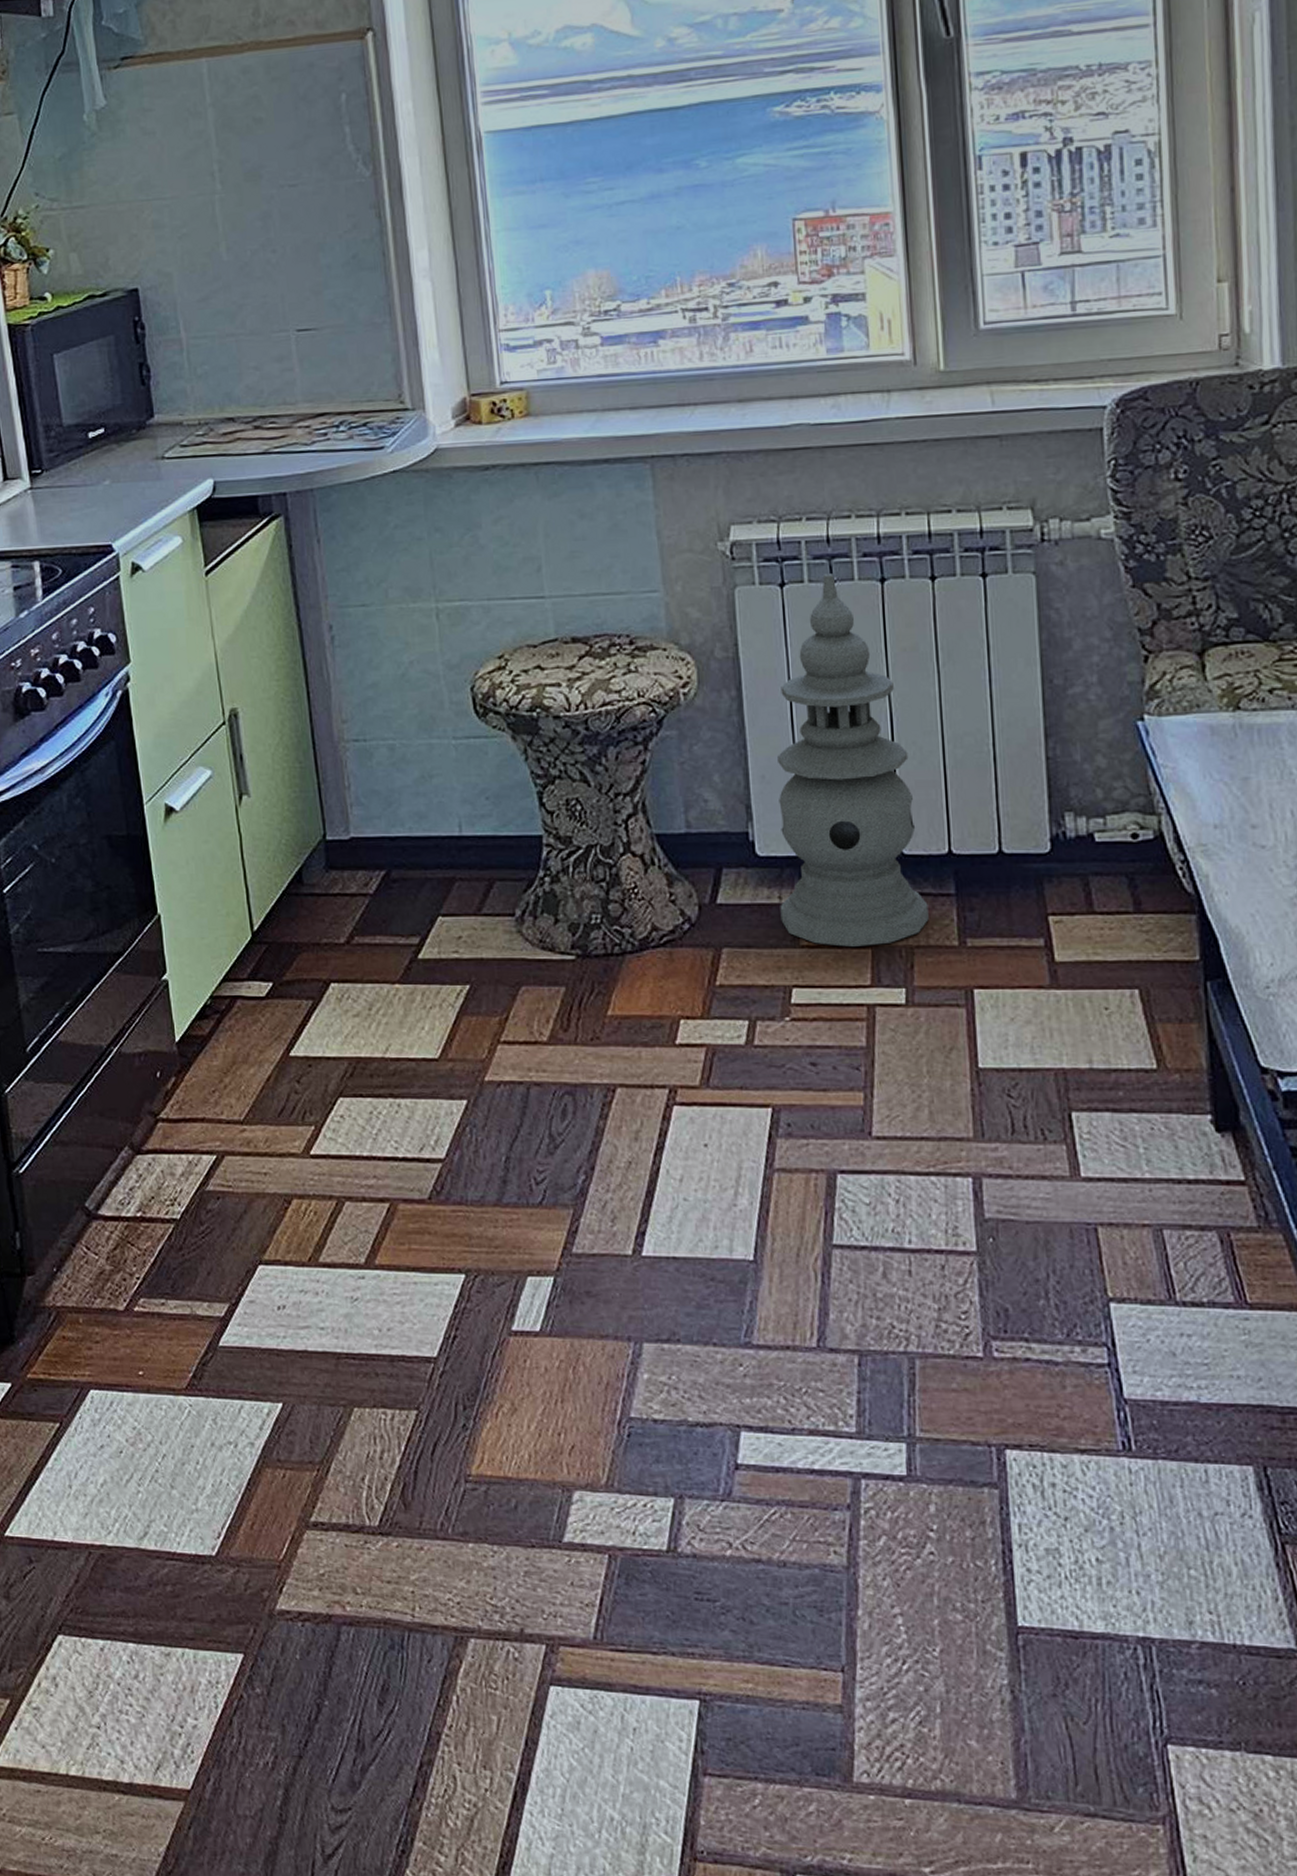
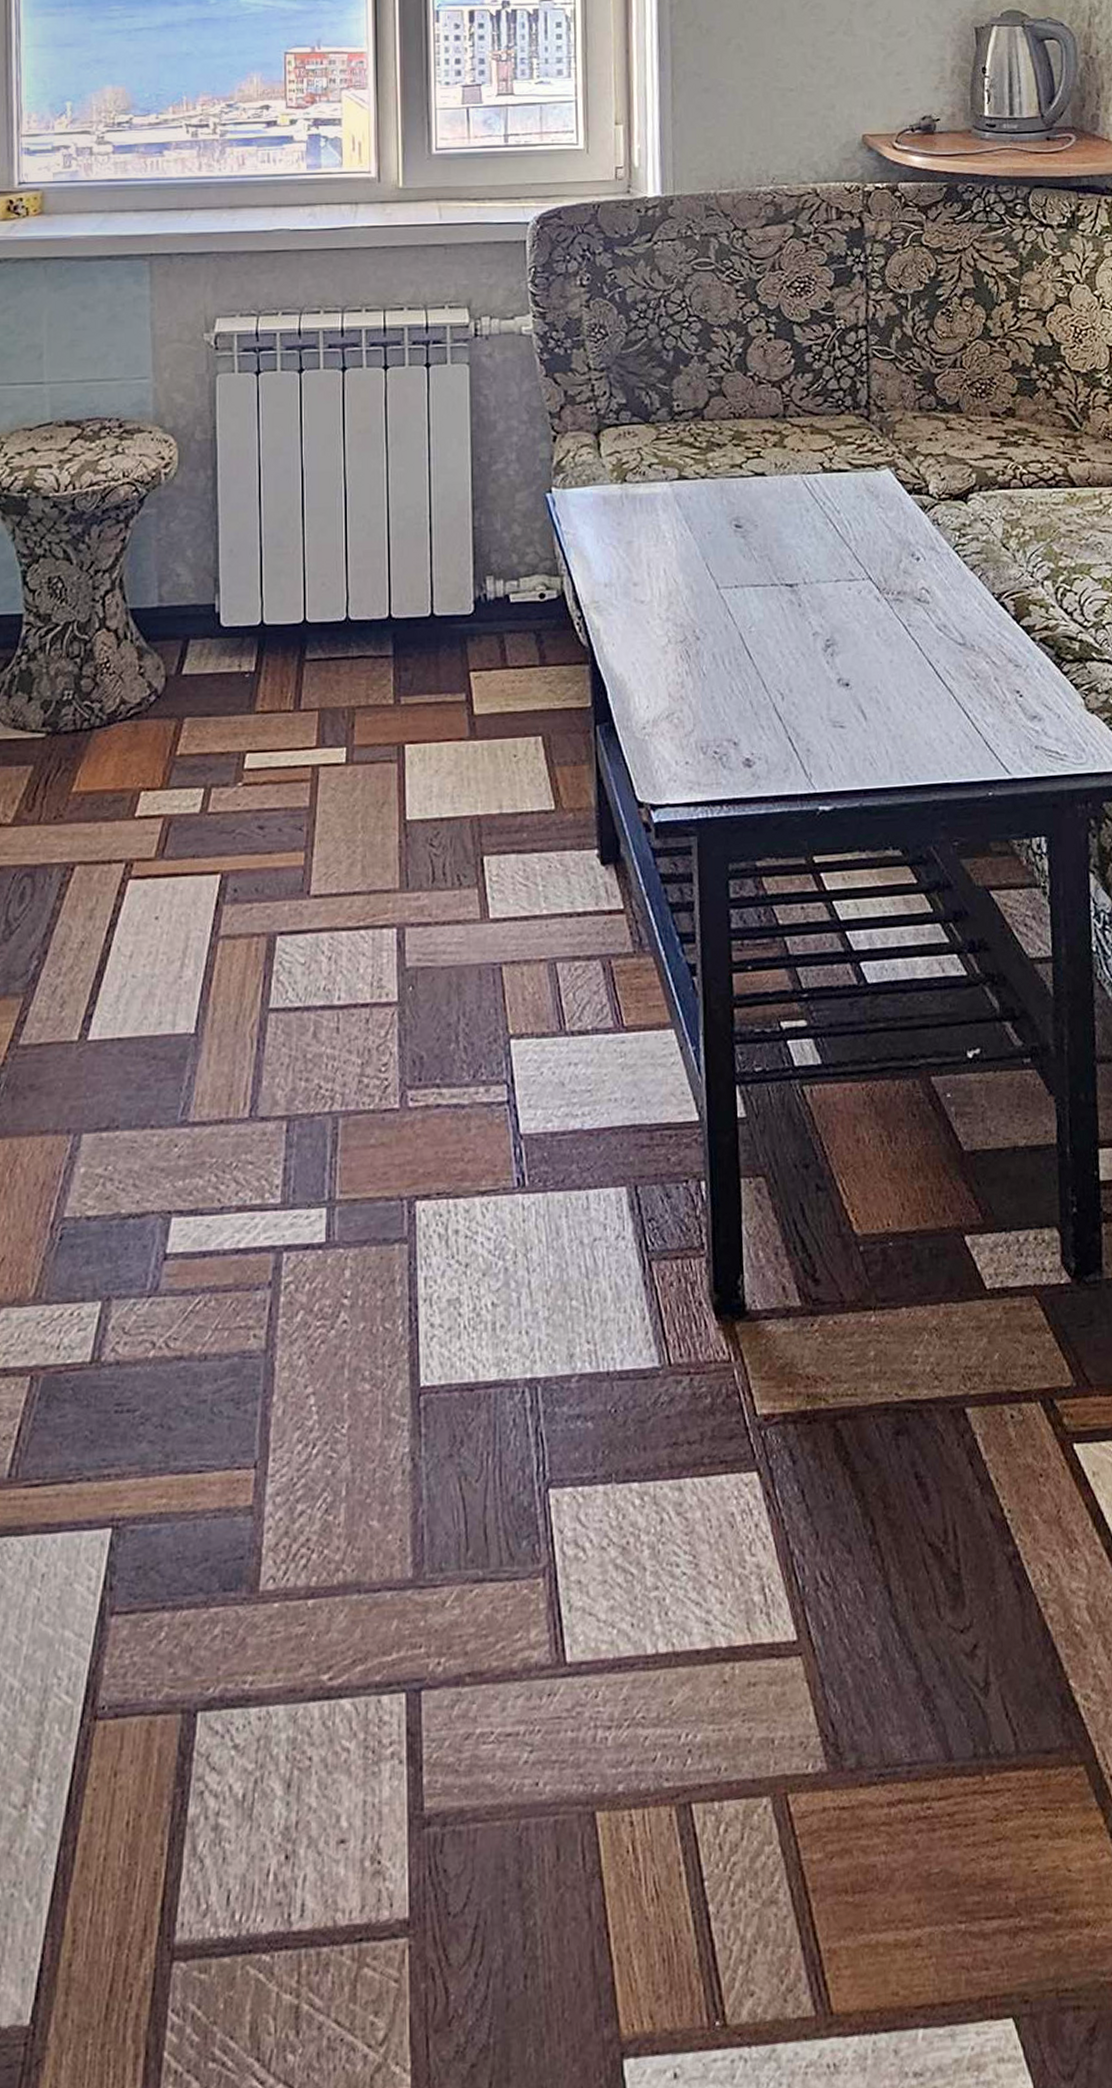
lantern: present [777,574,929,947] -> none [239,363,369,711]

